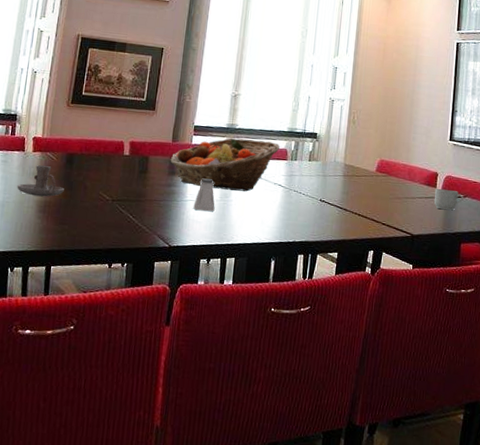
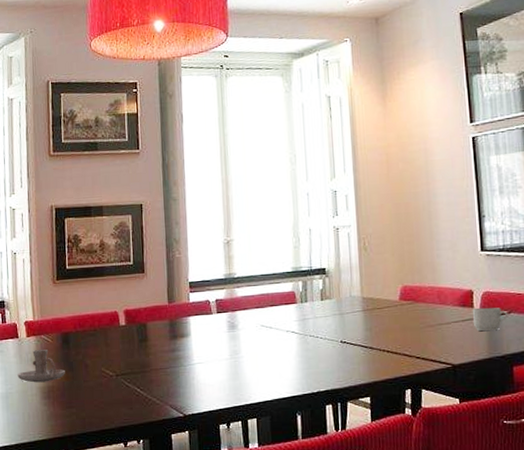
fruit basket: present [170,138,280,192] -> none [169,286,287,347]
saltshaker: present [193,179,215,212] -> none [202,338,226,373]

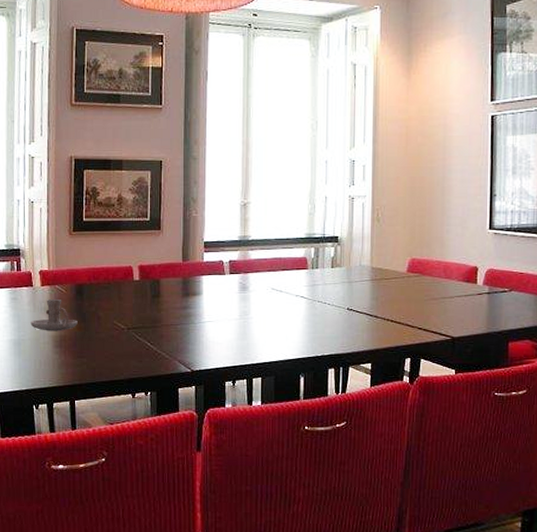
mug: present [472,307,508,332] -> none [475,285,509,307]

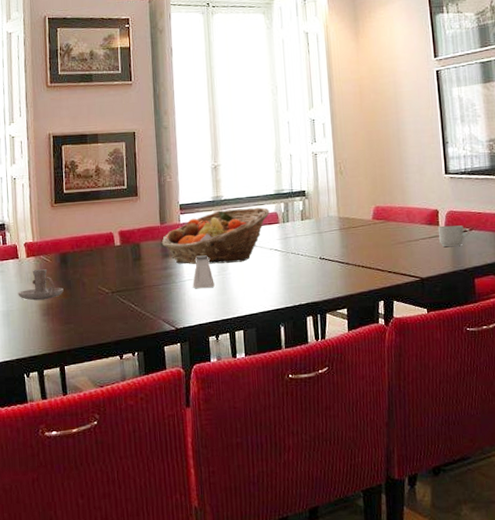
fruit basket: none [182,251,299,307] -> present [161,207,270,265]
saltshaker: none [212,298,235,332] -> present [193,256,215,289]
mug: none [475,285,509,307] -> present [437,225,470,247]

